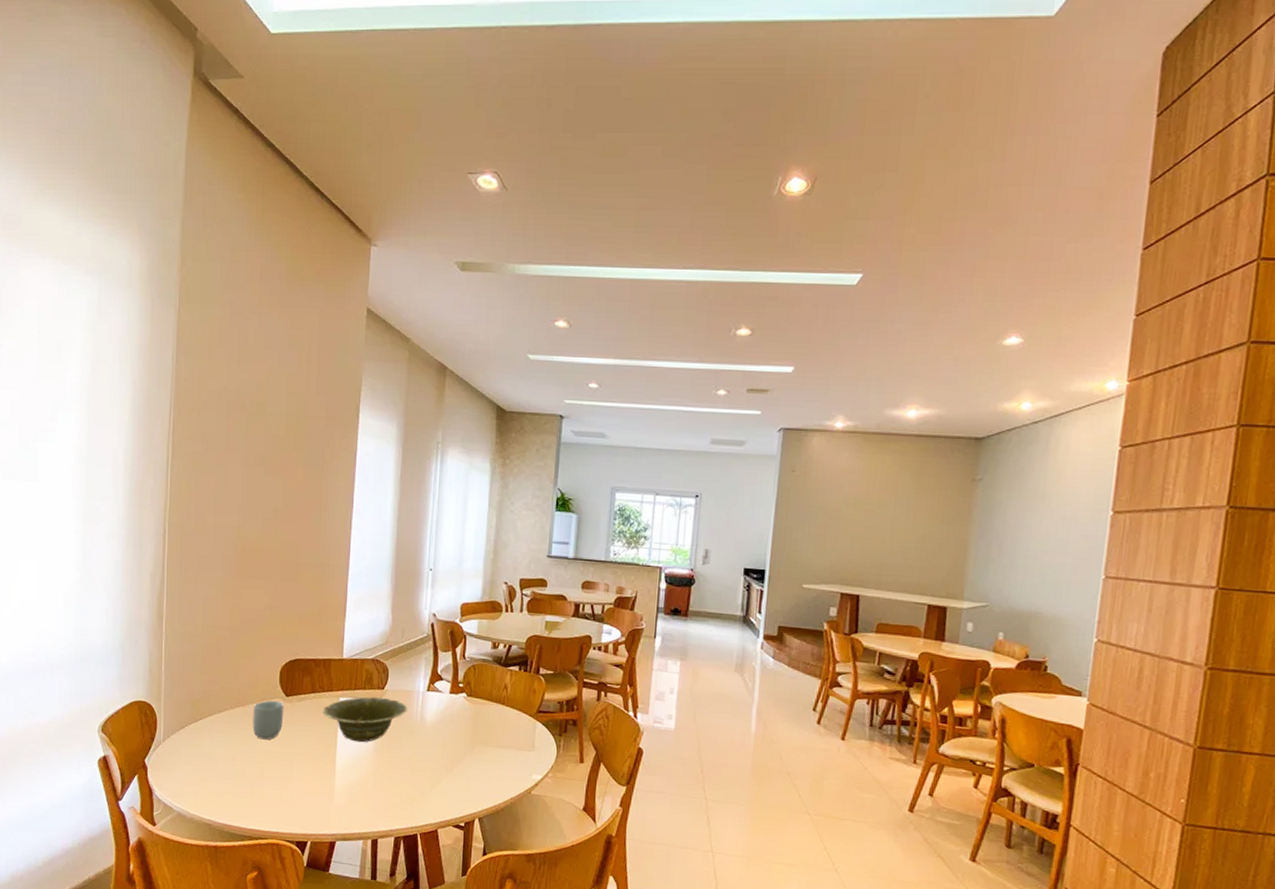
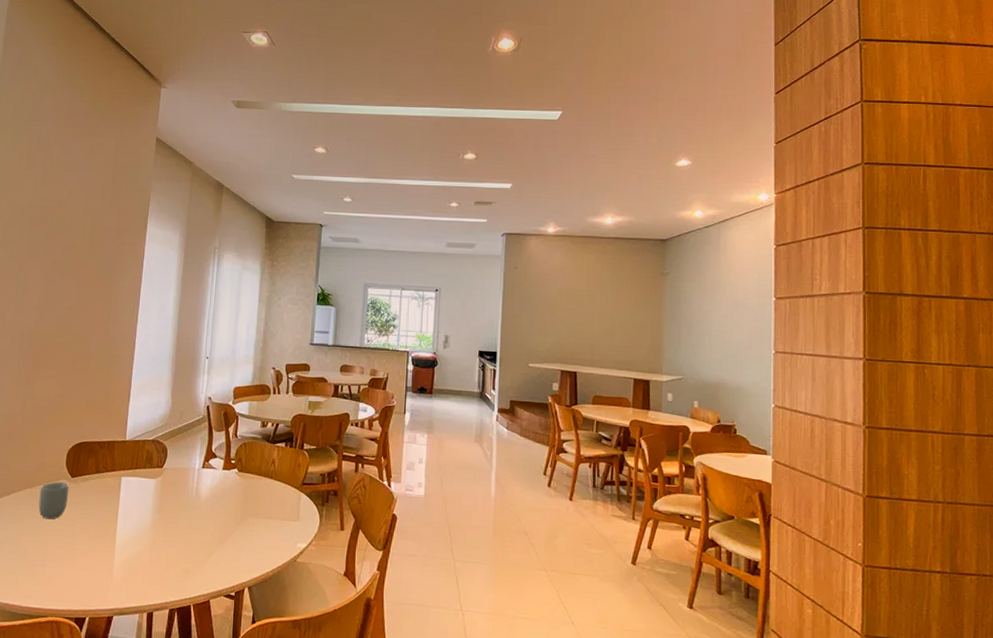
dish: present [323,697,407,743] -> none [105,475,184,519]

